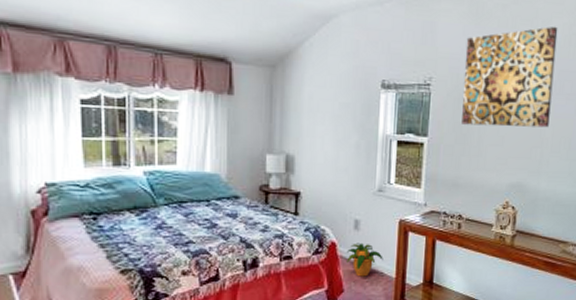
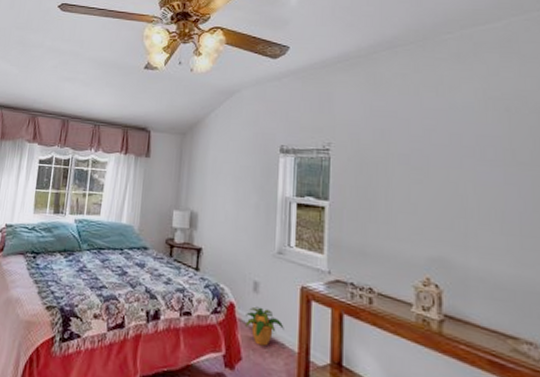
wall art: present [461,26,558,128] -> none [365,91,472,197]

